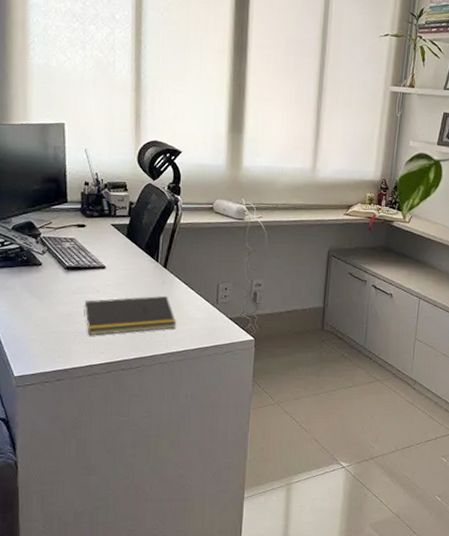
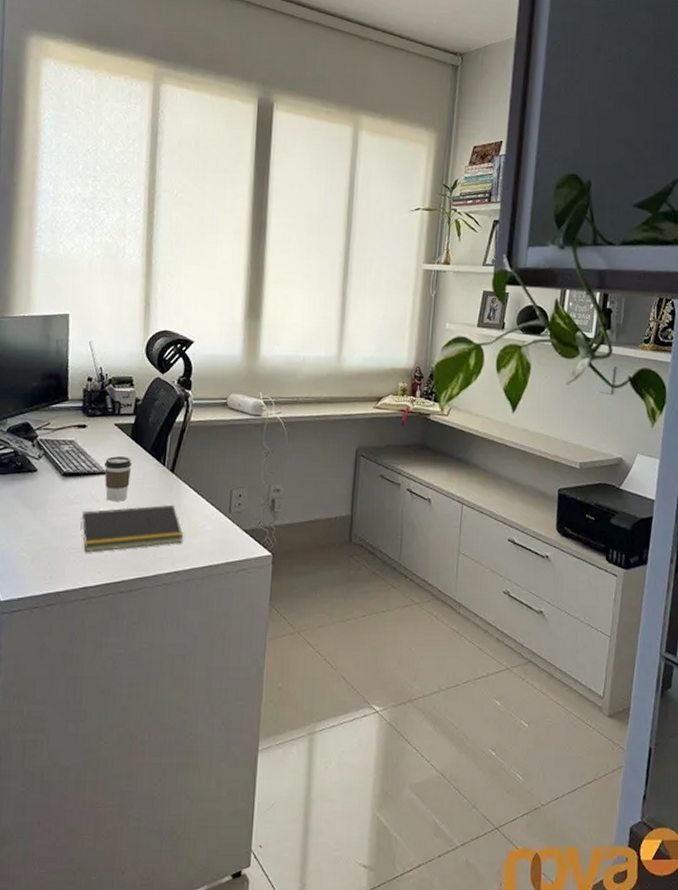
coffee cup: none [102,253,129,292] -> present [103,456,133,501]

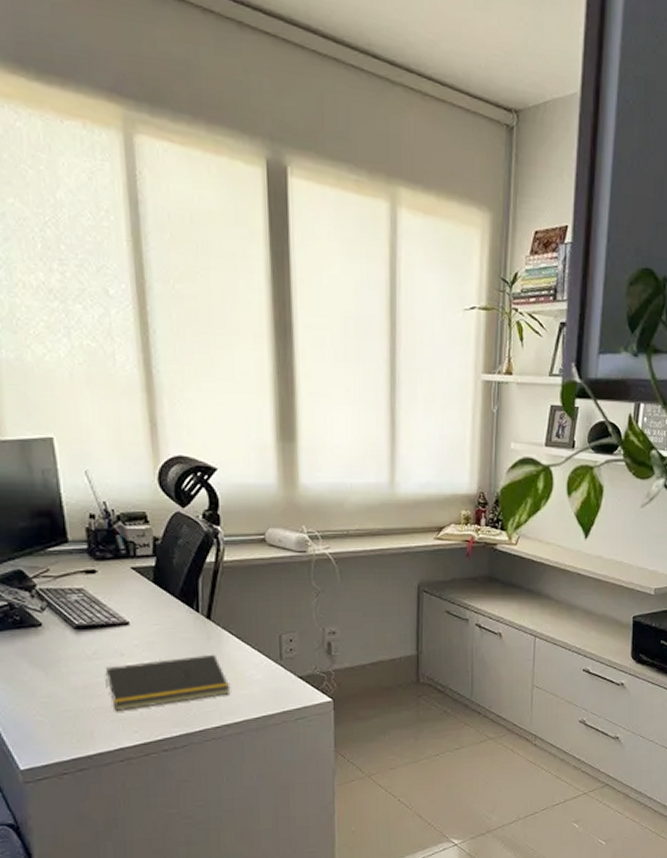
coffee cup: present [103,456,133,501] -> none [124,604,160,654]

